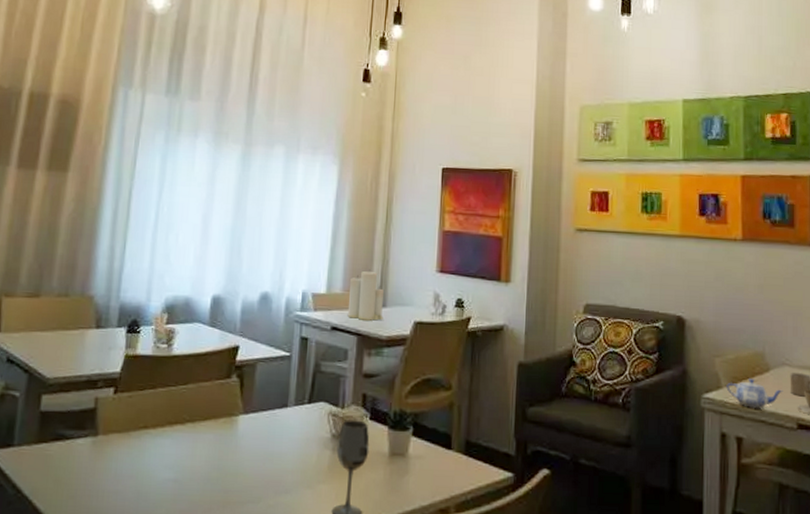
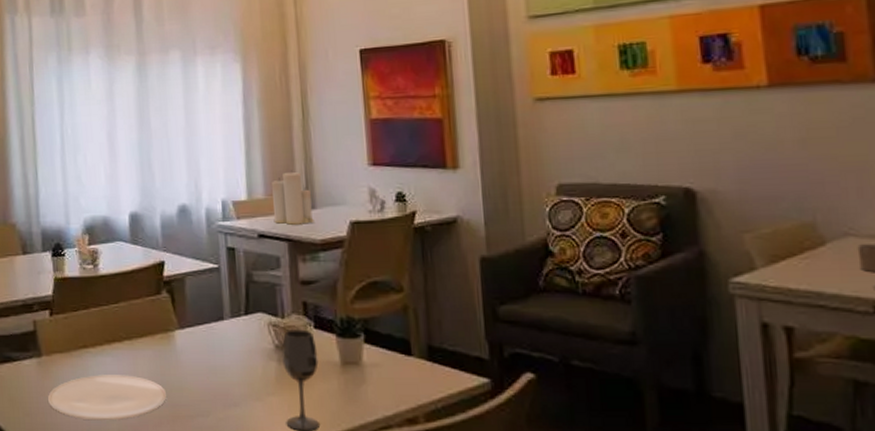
plate: none [97,457,222,506] -> present [48,375,167,421]
teapot: present [726,377,783,408] -> none [763,254,849,291]

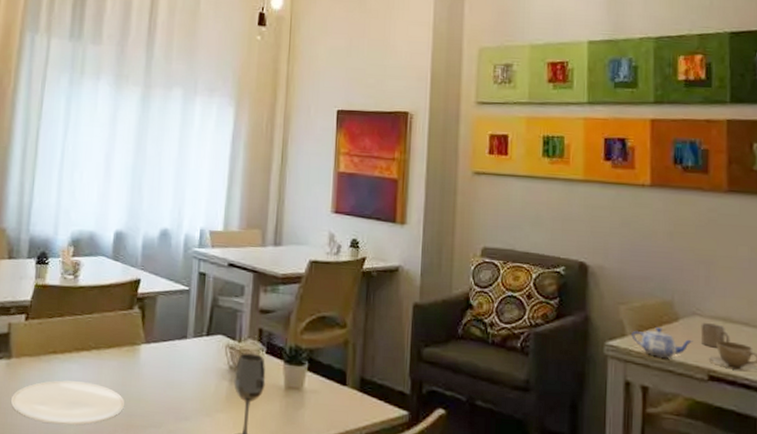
candle: present [272,170,314,225] -> none [244,209,279,259]
teapot: none [763,254,849,291] -> present [631,326,693,358]

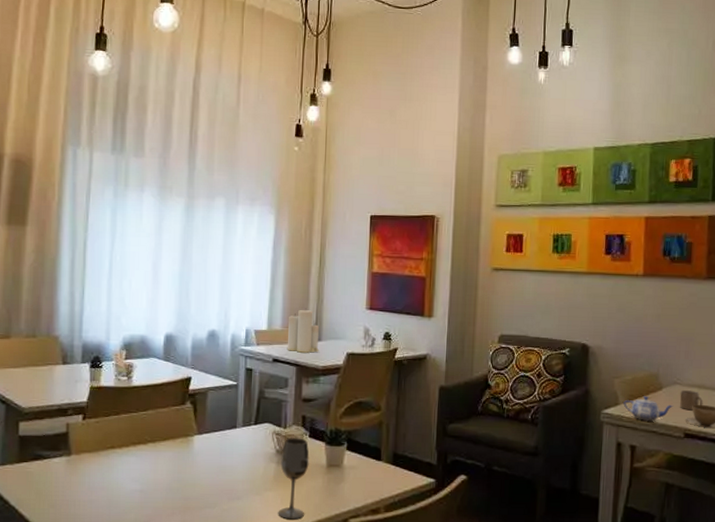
plate: present [11,380,125,426] -> none [73,472,181,512]
candle: none [244,209,279,259] -> present [287,308,319,353]

